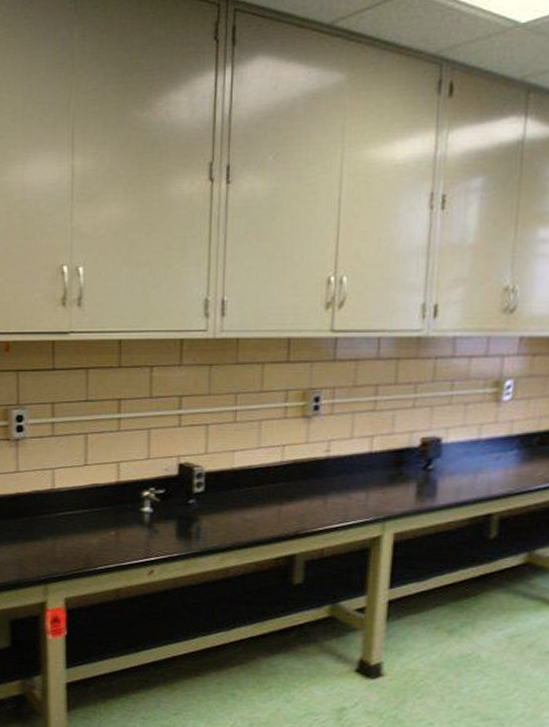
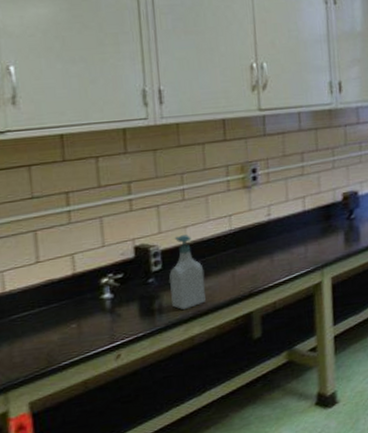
soap bottle: none [209,459,248,539] -> present [168,235,206,310]

